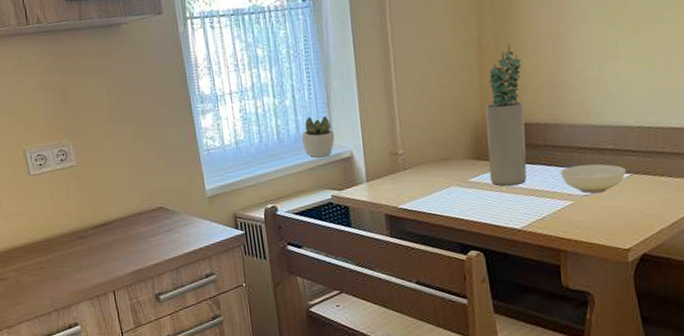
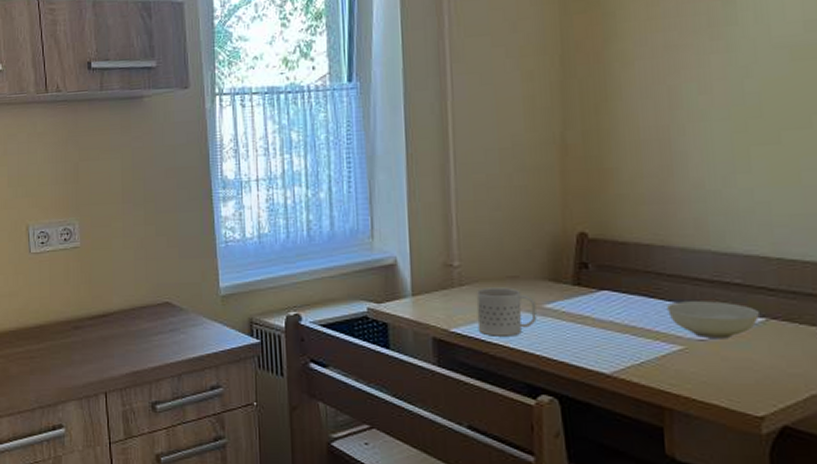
succulent plant: present [302,116,335,158] -> none [336,213,377,262]
mug: none [417,167,465,209] -> present [476,287,537,336]
vase: present [485,44,527,186] -> none [567,145,621,318]

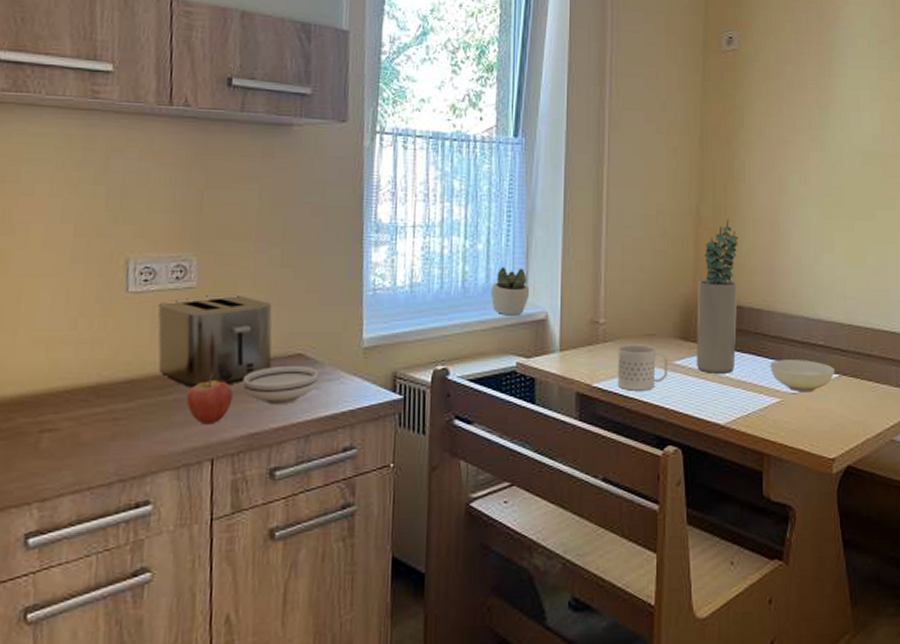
toaster: none [54,252,145,332] -> present [158,295,272,387]
fruit: none [82,319,117,363] -> present [186,372,233,425]
bowl: none [123,312,185,347] -> present [243,365,319,405]
succulent plant: none [336,213,377,262] -> present [491,266,530,316]
vase: none [567,145,621,318] -> present [696,219,738,373]

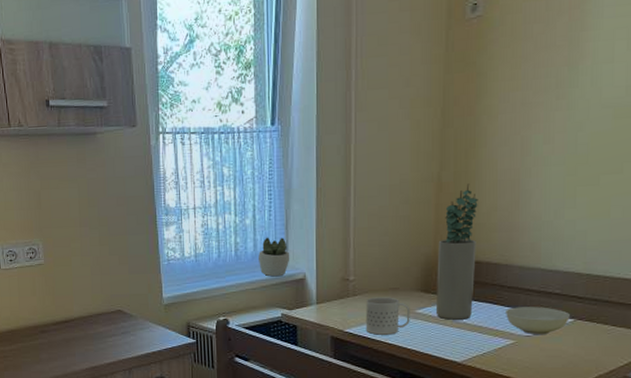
toaster: present [158,295,272,387] -> none [22,269,101,335]
fruit: present [186,372,233,425] -> none [48,324,78,361]
bowl: present [243,365,319,405] -> none [83,318,134,347]

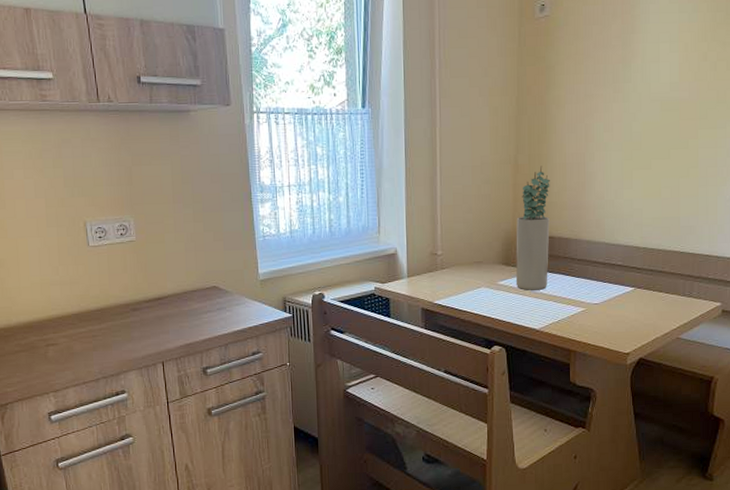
succulent plant: present [259,237,290,277] -> none [352,214,382,252]
mug: present [365,297,410,335] -> none [452,270,493,306]
bowl: present [506,307,571,335] -> none [577,277,632,303]

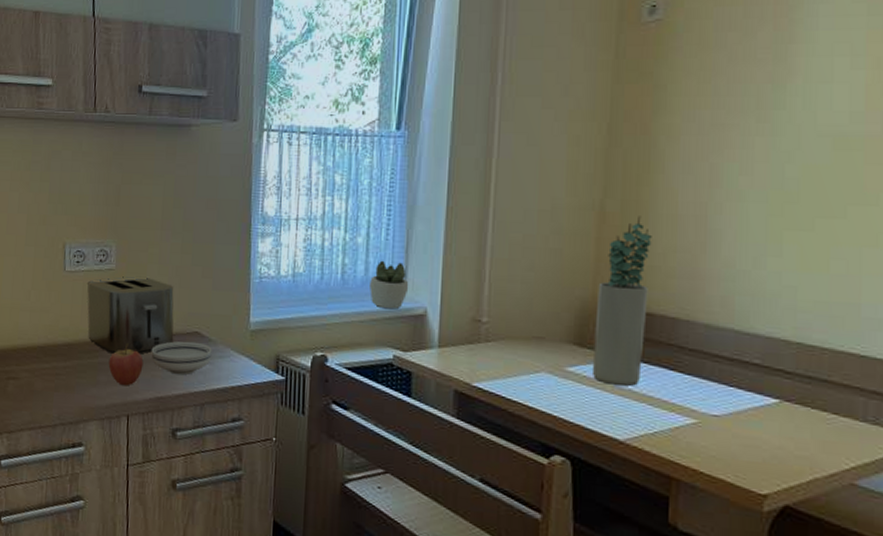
toaster: none [112,245,196,313] -> present [87,277,174,354]
fruit: none [140,301,172,338] -> present [108,342,144,386]
bowl: none [177,294,230,324] -> present [151,341,212,375]
succulent plant: none [352,214,382,252] -> present [369,260,409,310]

